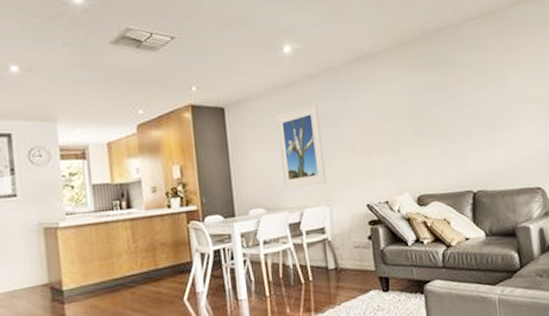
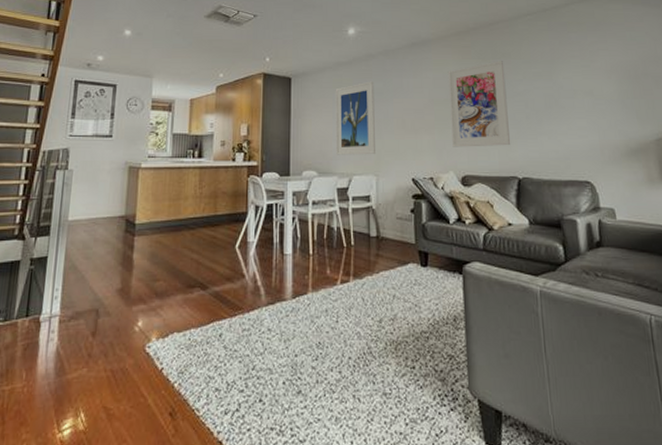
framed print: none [395,71,463,167] -> present [447,61,510,147]

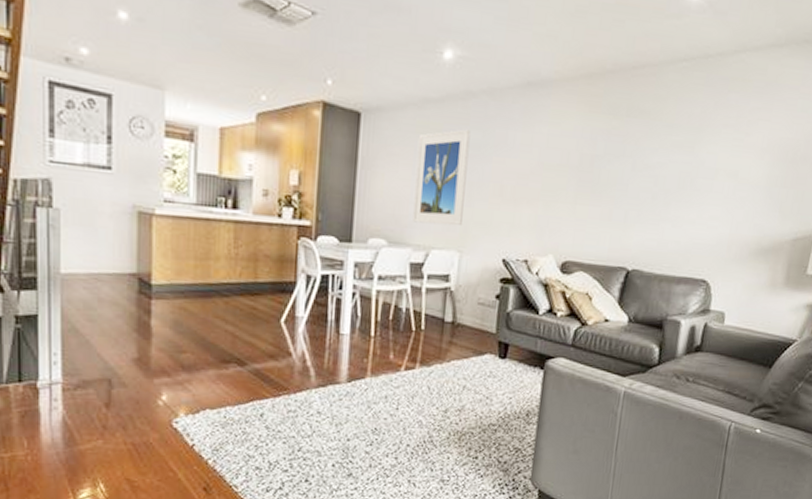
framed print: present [447,61,510,147] -> none [557,120,640,231]

